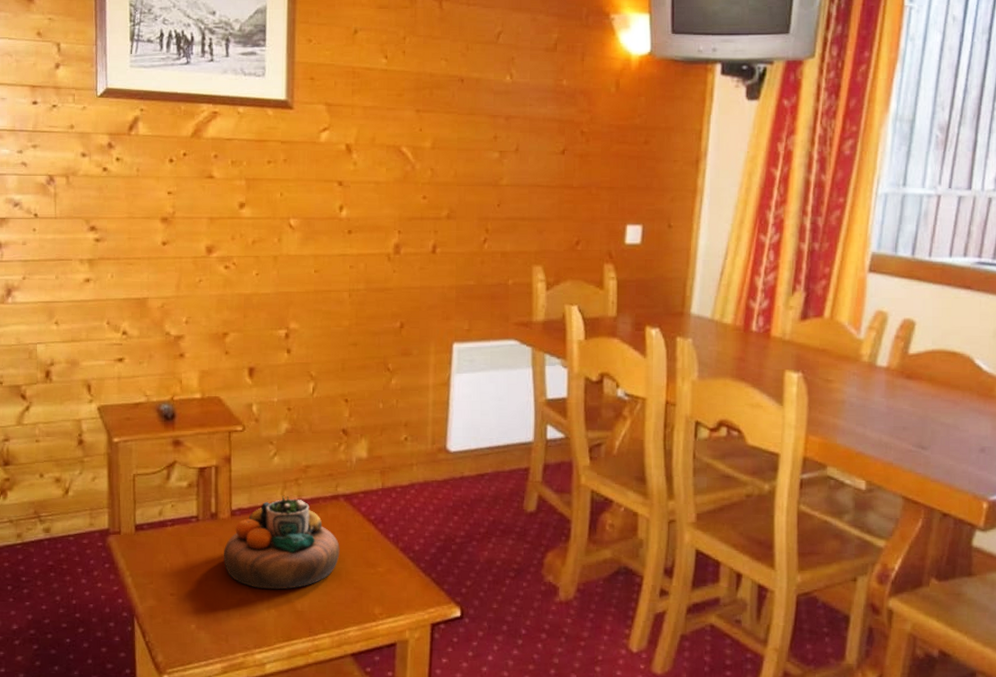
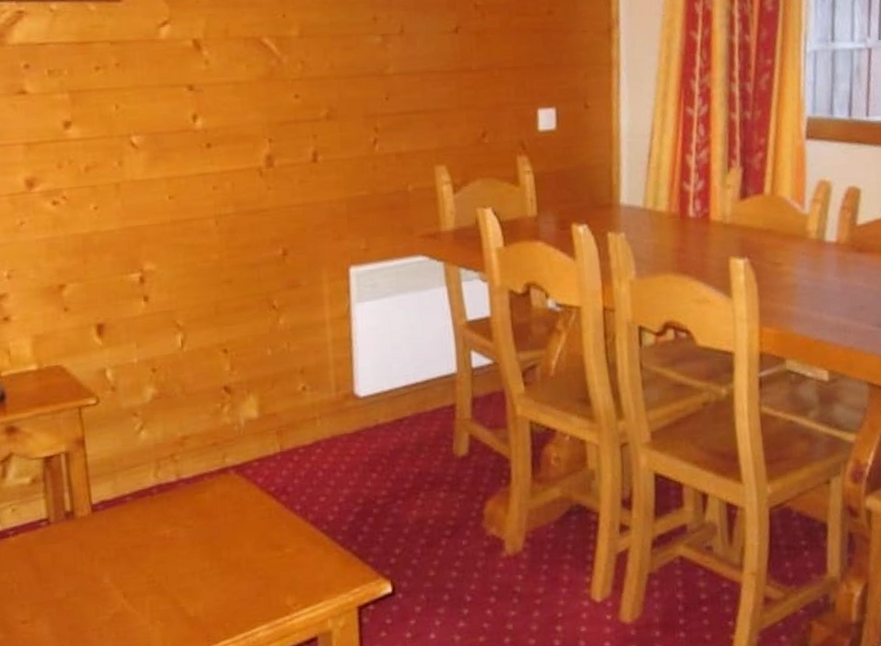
decorative bowl: present [224,496,340,590] -> none [87,477,236,597]

